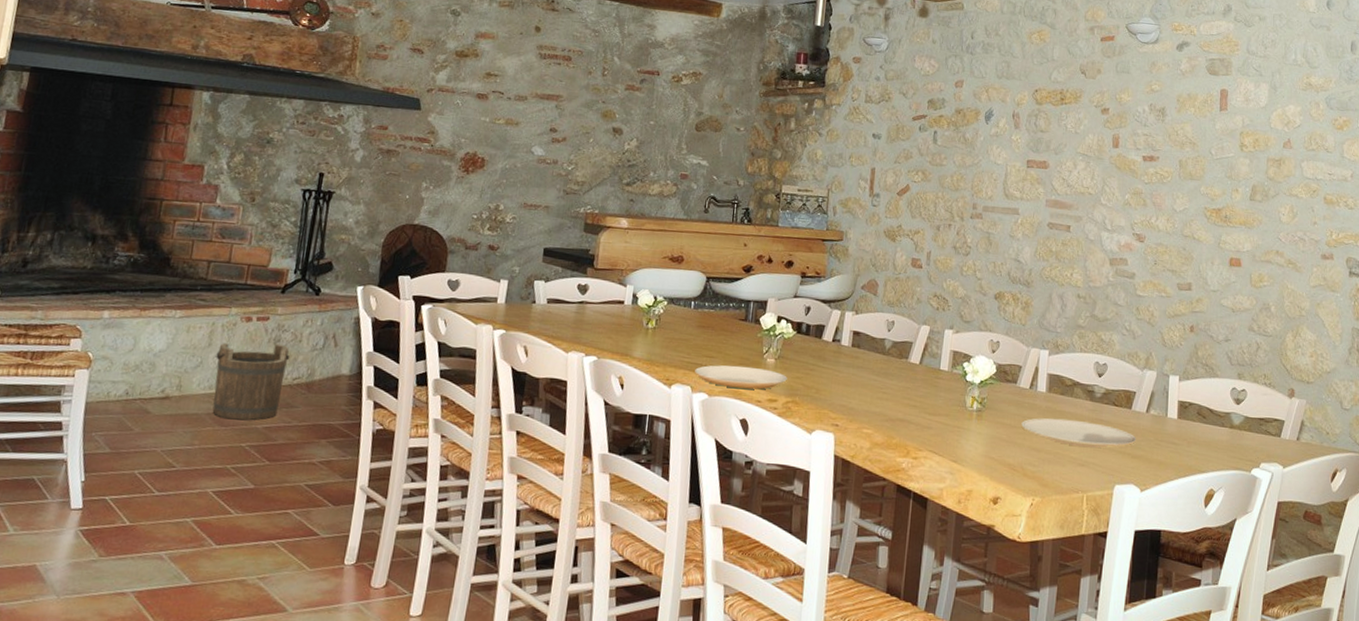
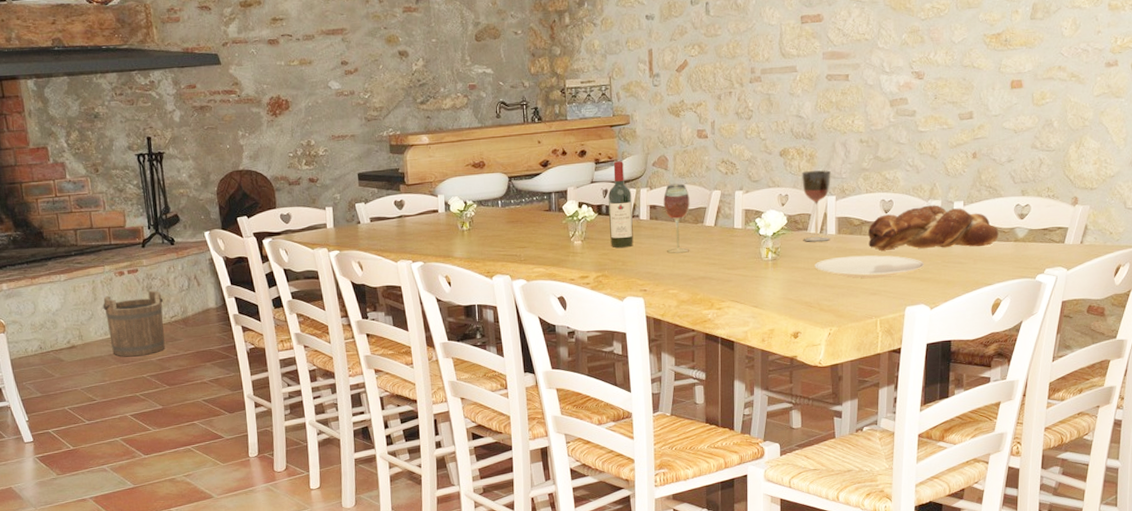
plate: present [695,365,787,390] -> none [511,250,595,272]
wine bottle: none [806,278,836,374] -> present [608,161,634,249]
wineglass: none [866,311,897,390] -> present [663,183,690,254]
wineglass: none [1011,319,1046,399] -> present [802,170,831,242]
bread loaf: none [1079,375,1214,429] -> present [868,205,999,251]

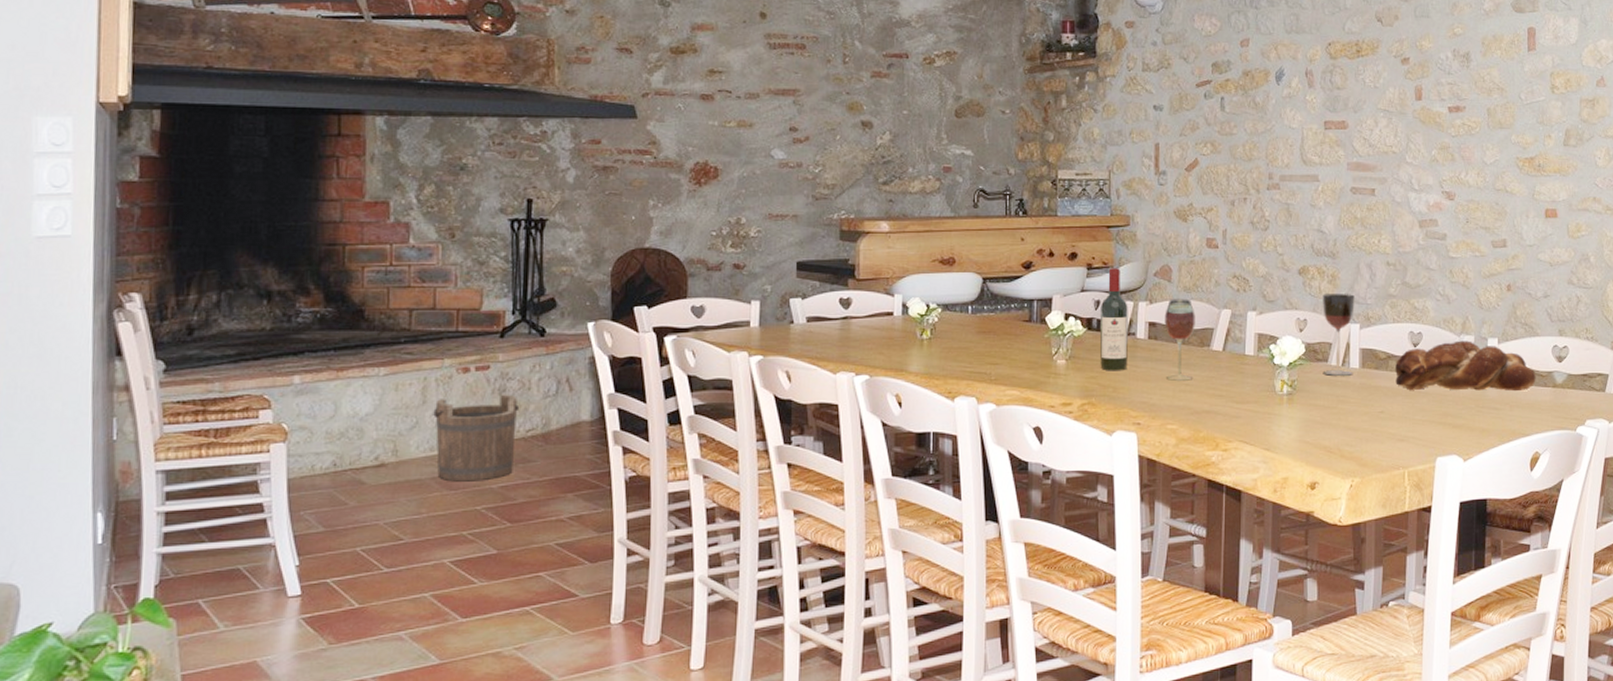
plate: present [815,255,925,278] -> none [1335,394,1457,421]

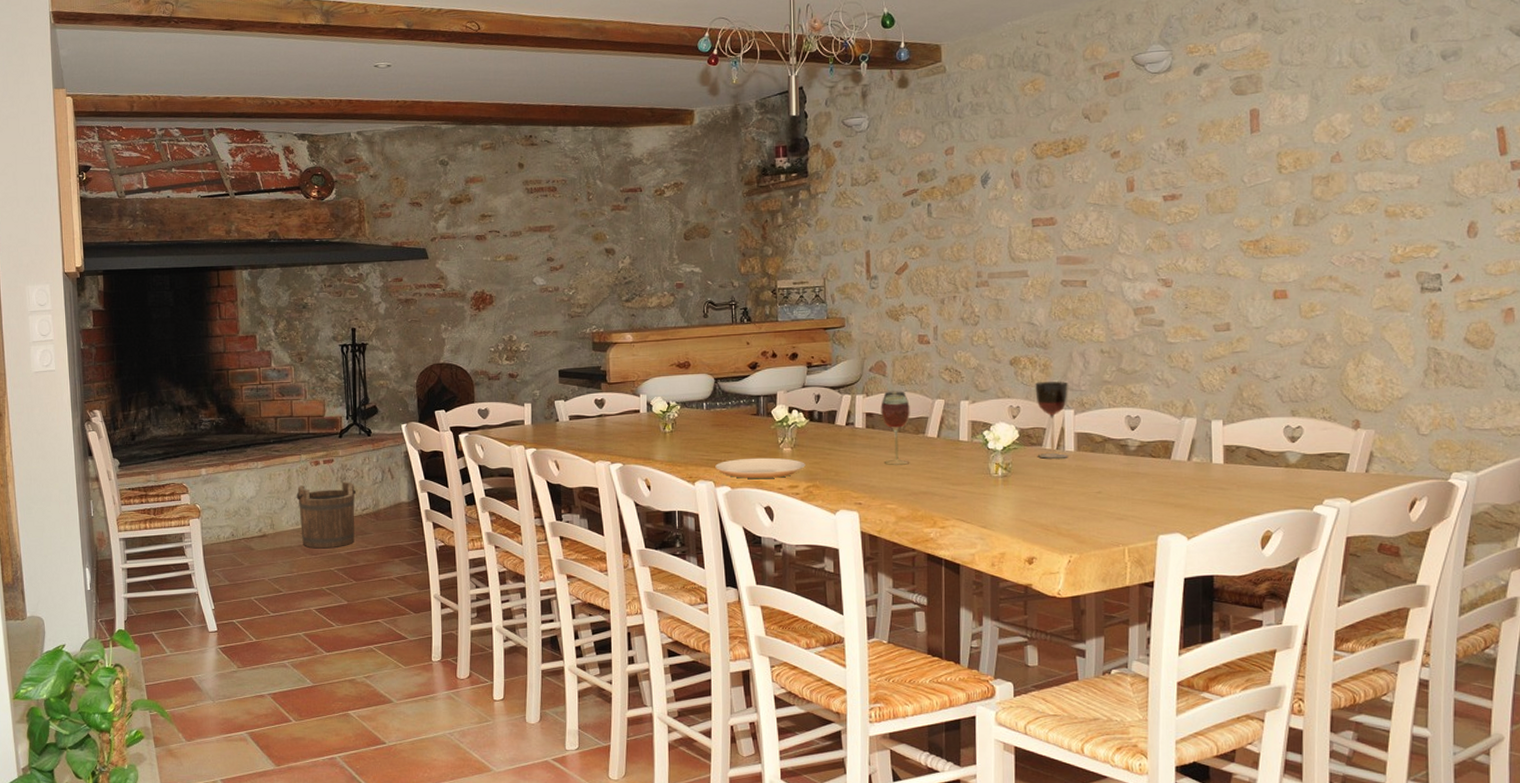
plate: none [979,370,1081,394] -> present [715,457,806,478]
wine bottle: present [1100,268,1128,371] -> none [821,365,848,457]
bread loaf: present [1395,341,1536,391] -> none [1112,423,1266,472]

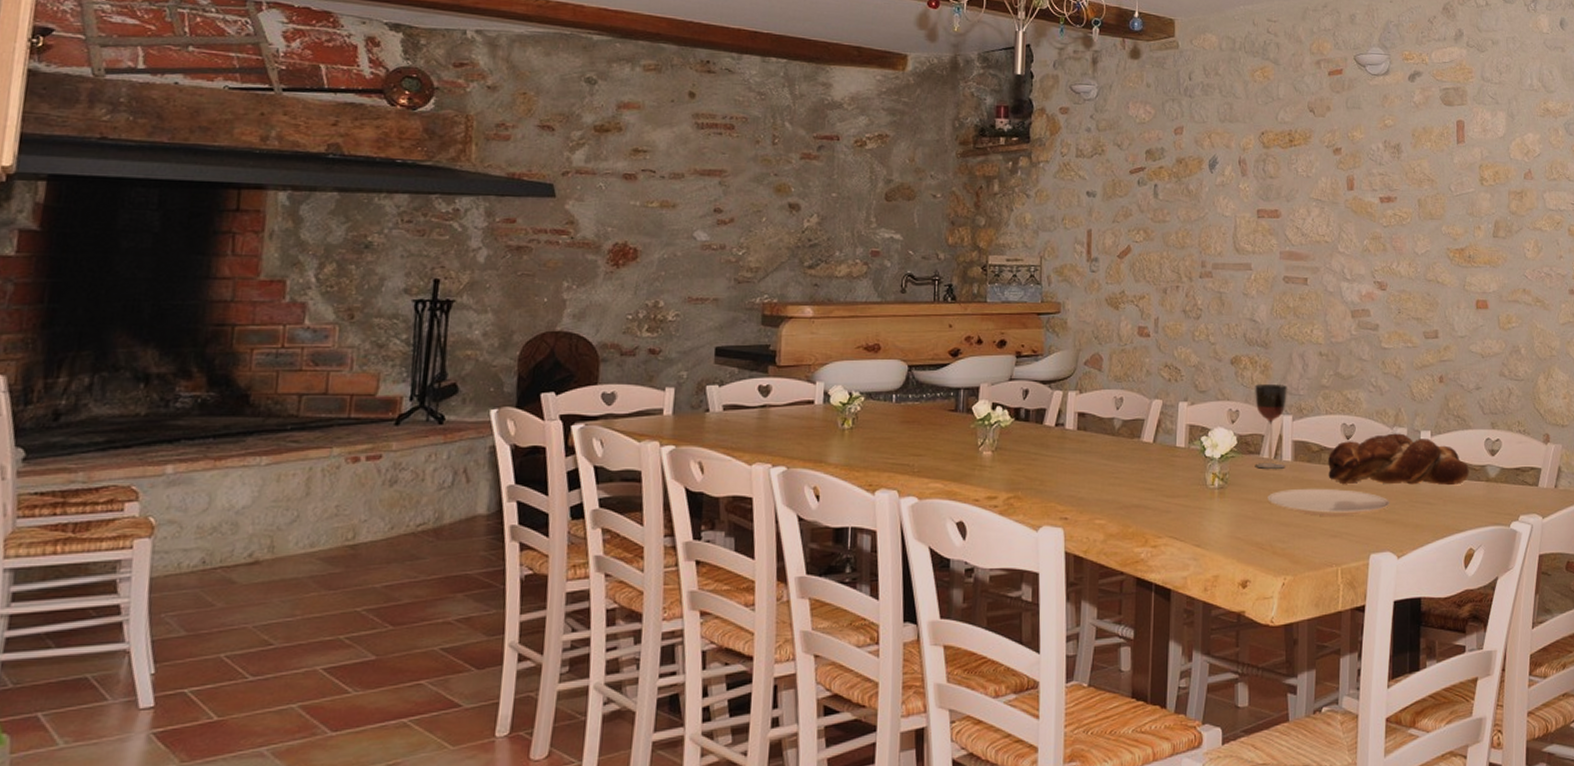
wooden bucket: present [296,481,357,549] -> none [316,485,412,581]
plate: present [715,457,806,478] -> none [901,462,1007,487]
wineglass: present [881,391,910,466] -> none [1094,388,1126,475]
plate: none [1051,475,1179,501] -> present [1267,488,1391,516]
bread loaf: none [1112,423,1266,472] -> present [1328,433,1469,485]

